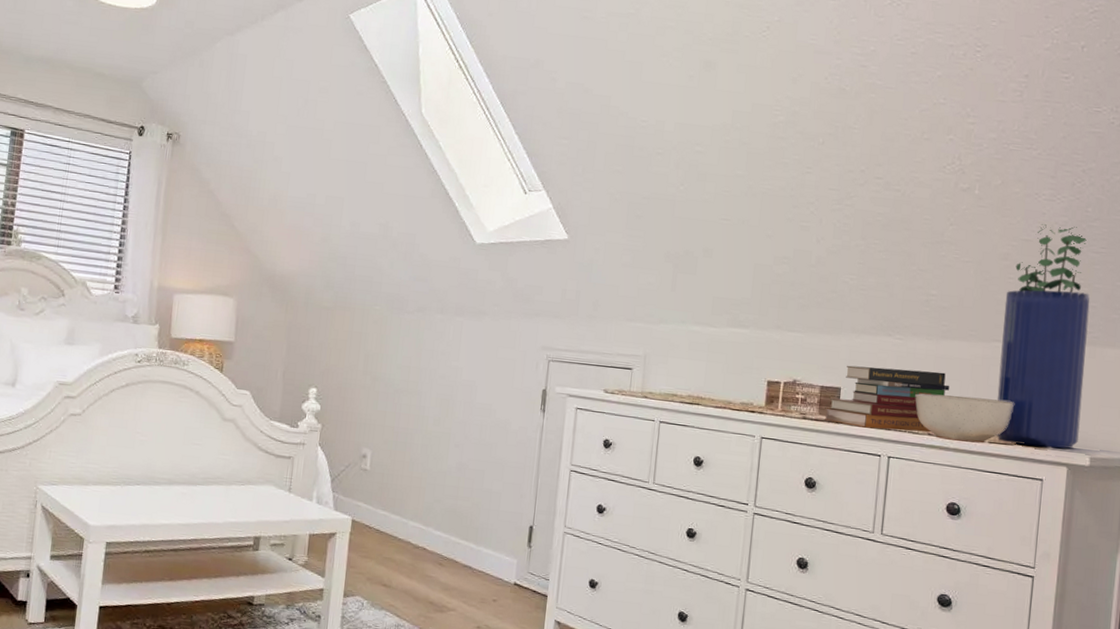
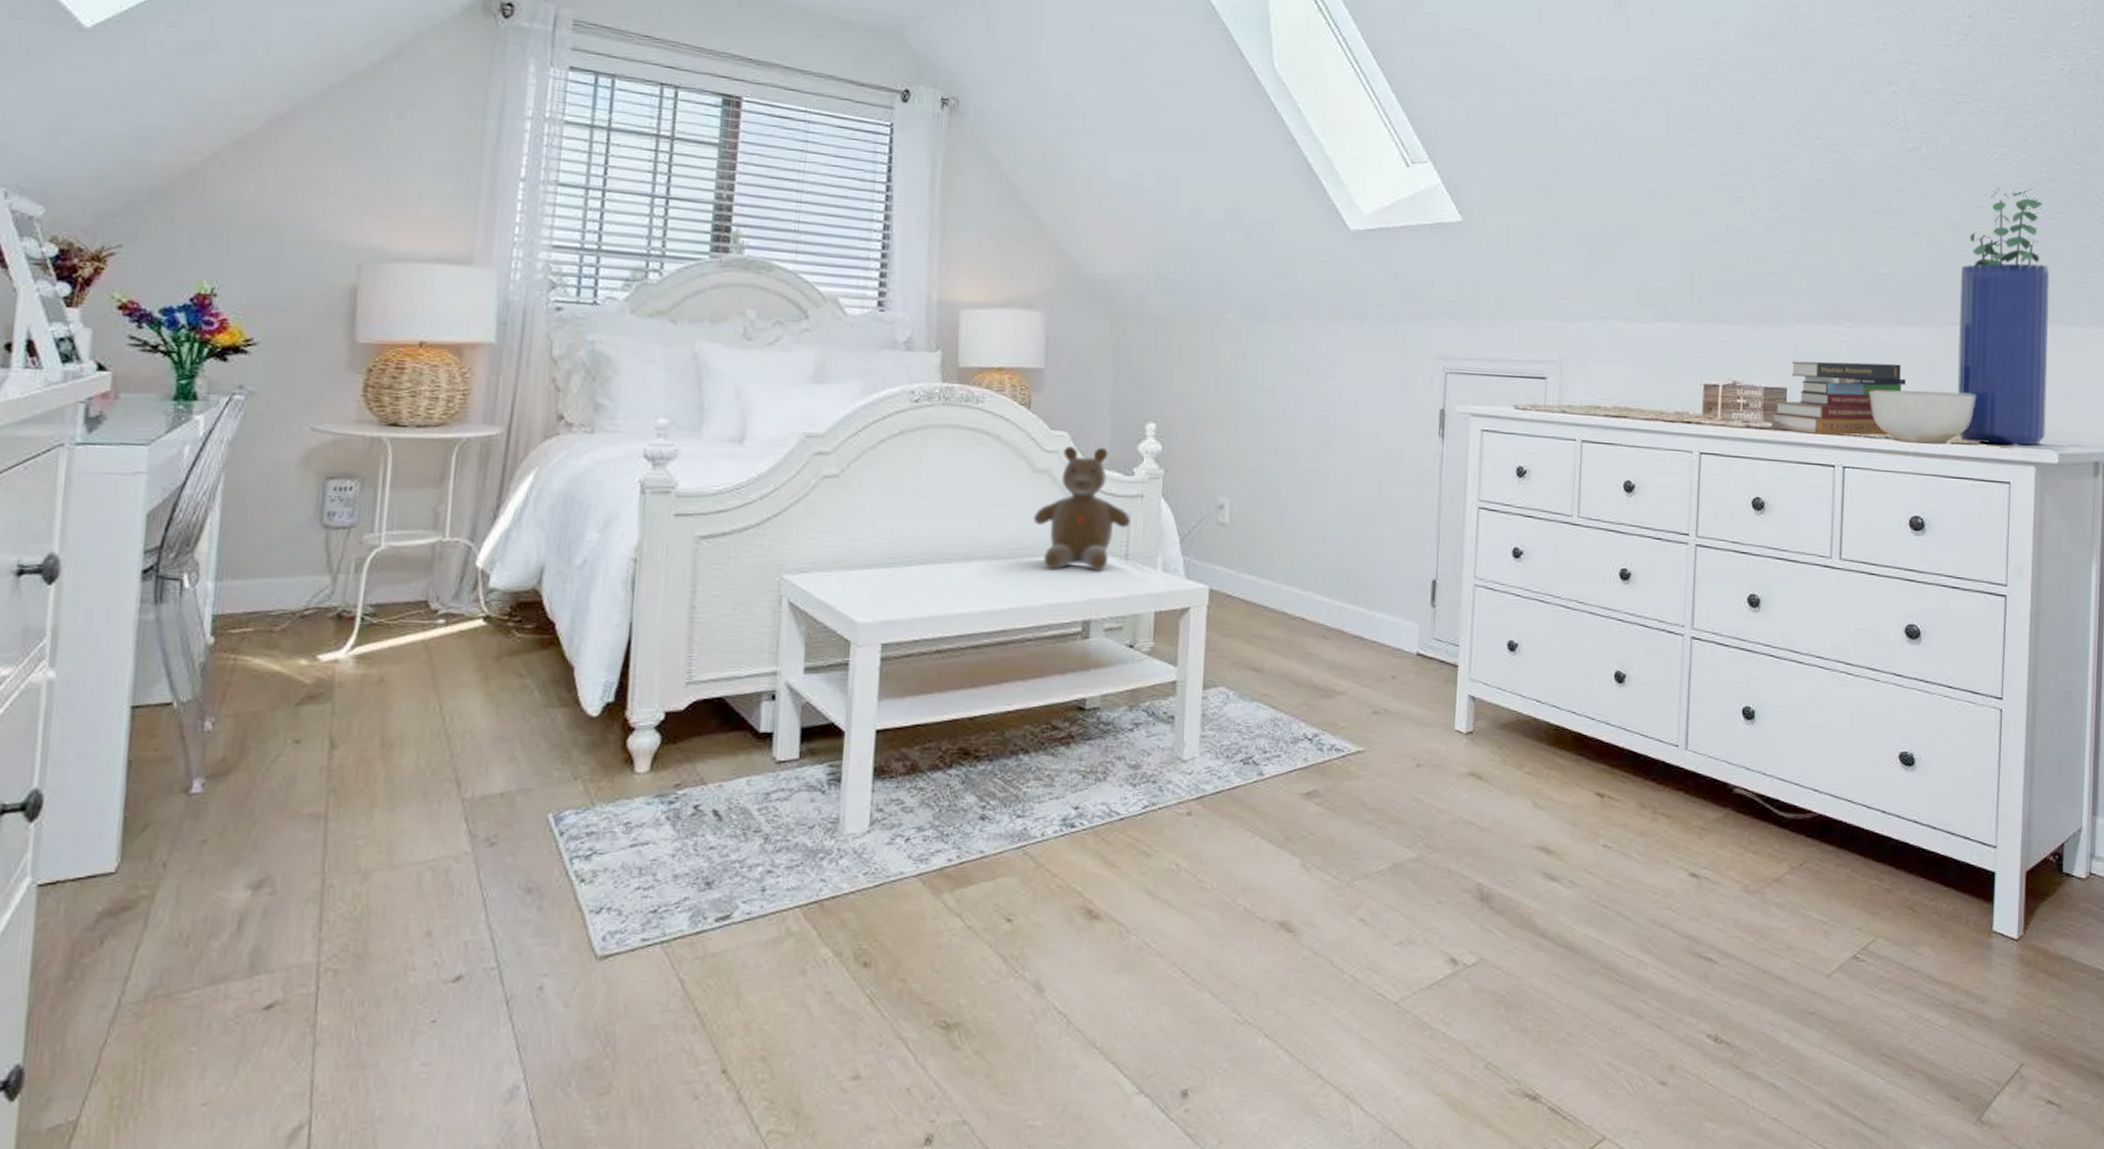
stuffed bear: none [220,402,294,499] -> present [1033,447,1131,571]

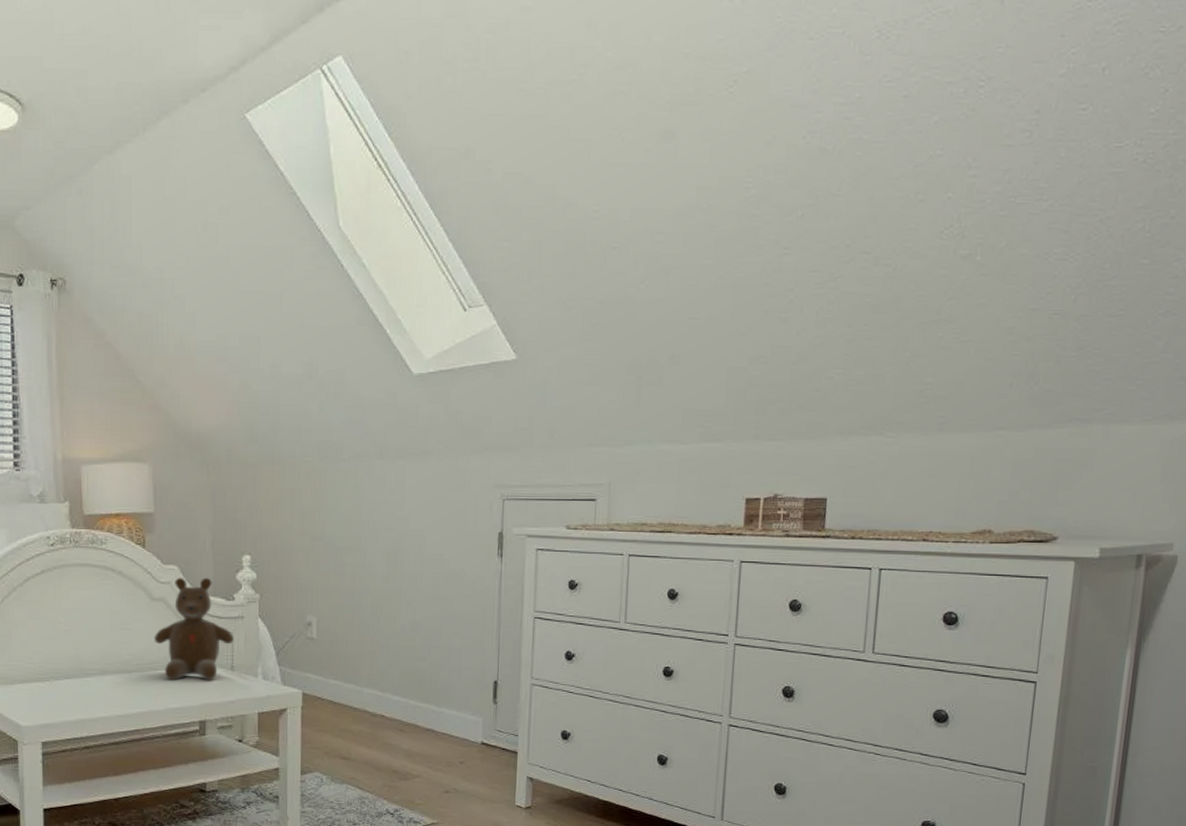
books: present [1770,361,1906,436] -> none [809,470,947,540]
bowl: present [1869,389,1976,445] -> none [908,494,1018,545]
vase: present [1957,187,2050,446] -> none [998,288,1105,542]

